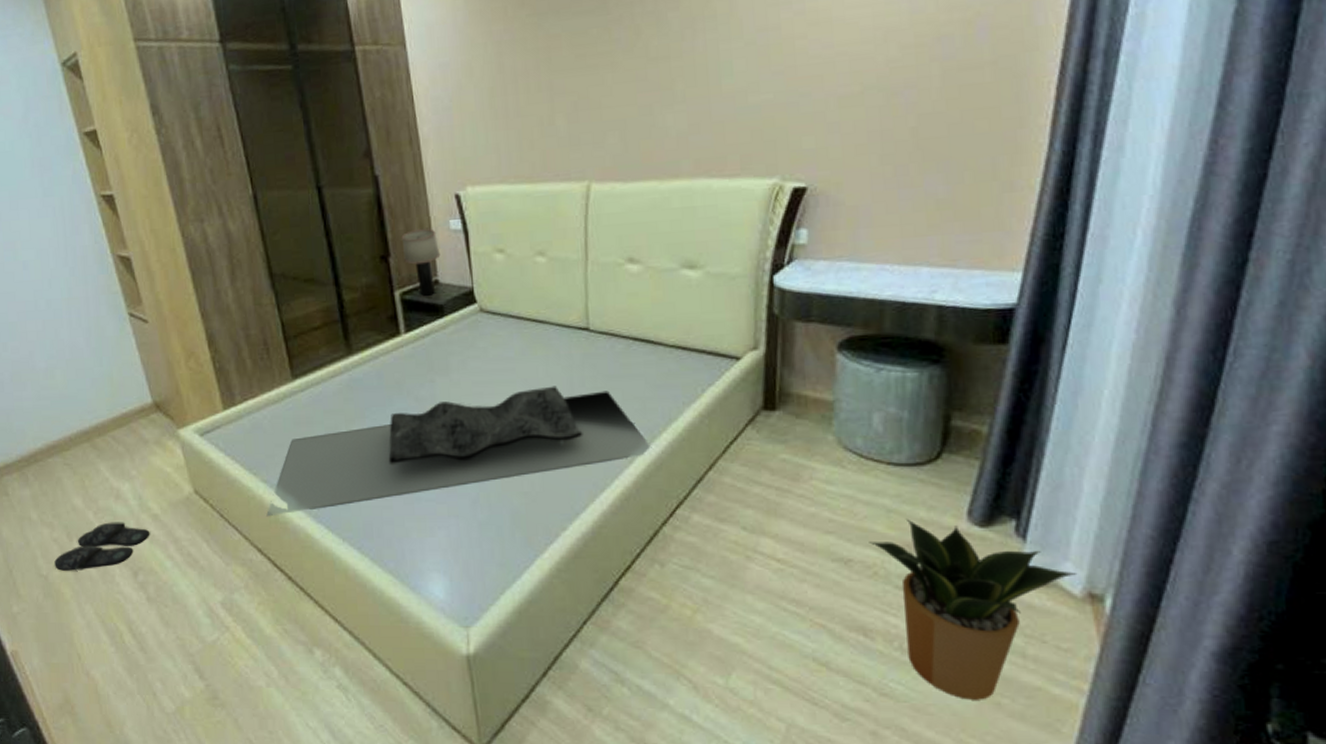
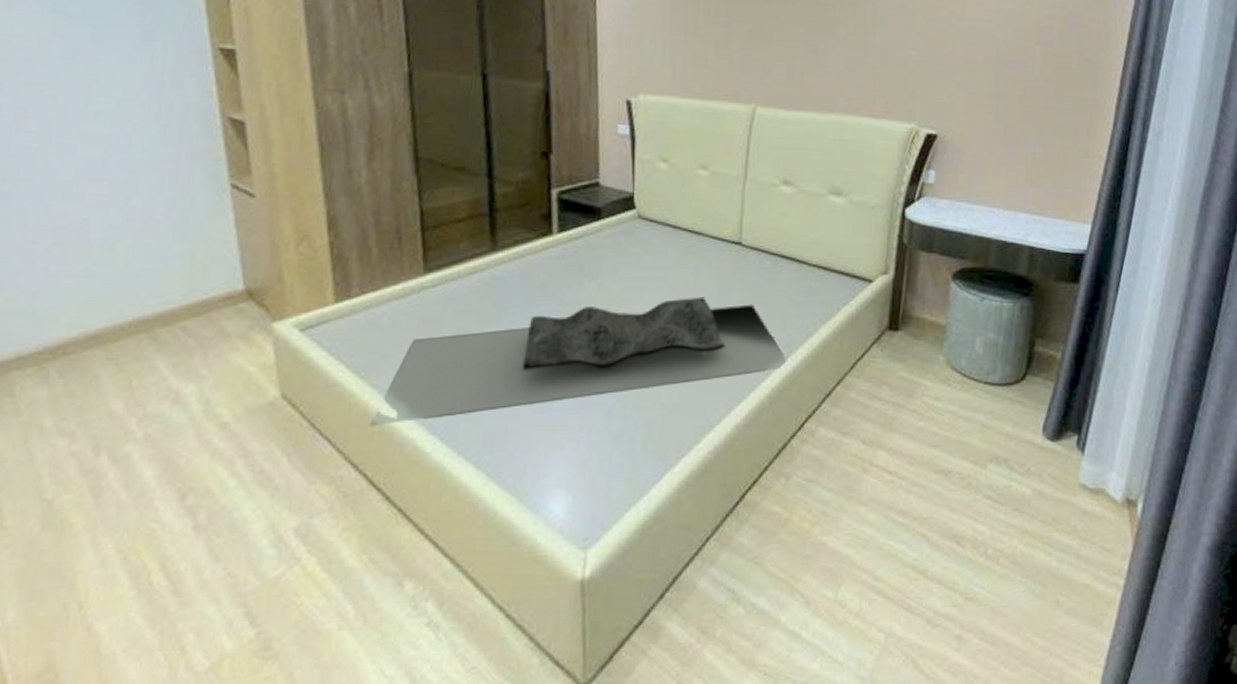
slippers: present [54,522,150,571] -> none [67,431,213,494]
table lamp: present [401,229,441,297] -> none [566,130,605,198]
potted plant: present [869,519,1078,700] -> none [966,433,1119,600]

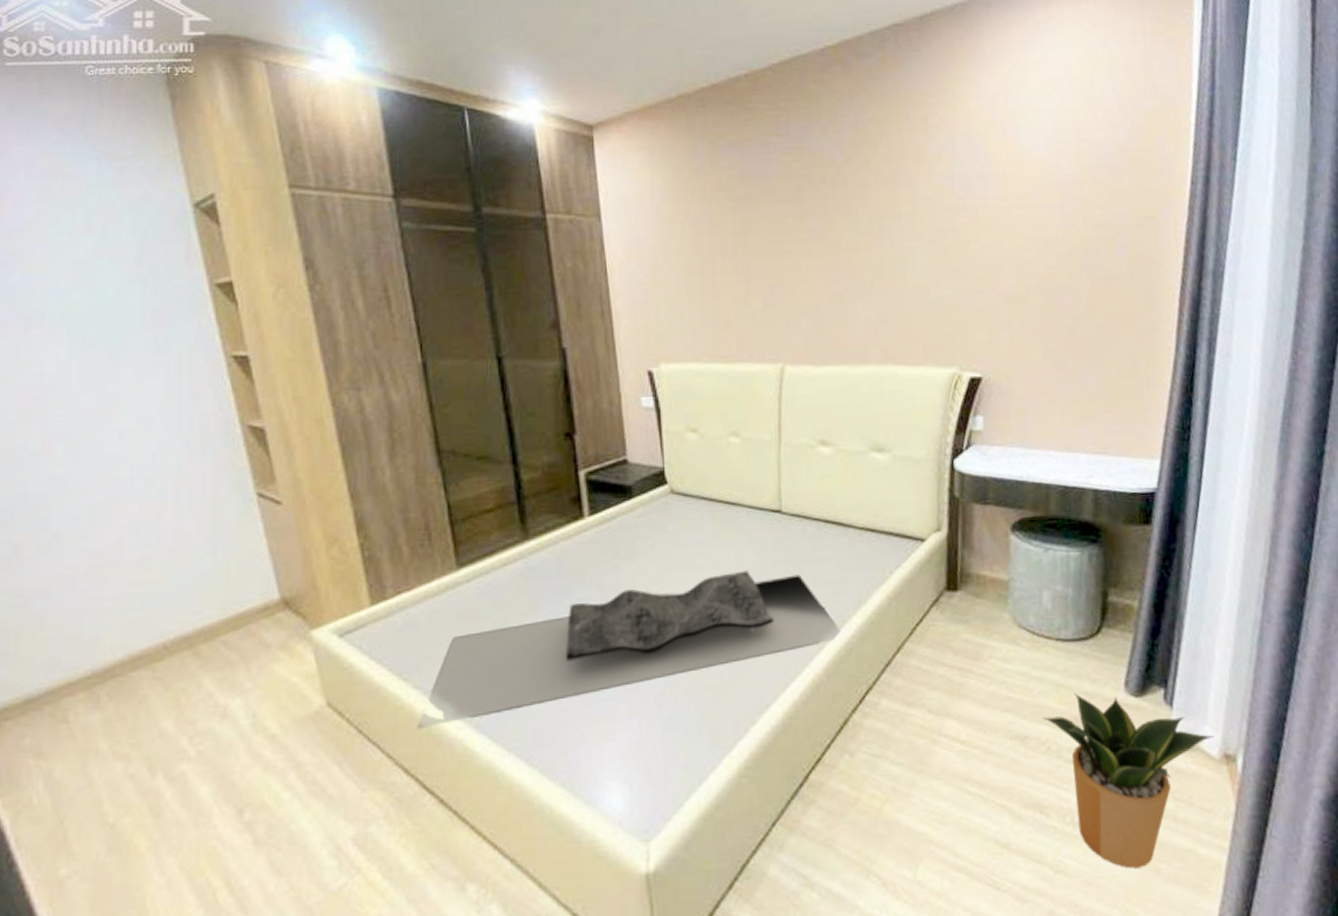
potted plant: none [966,433,1119,600] -> present [1042,692,1215,869]

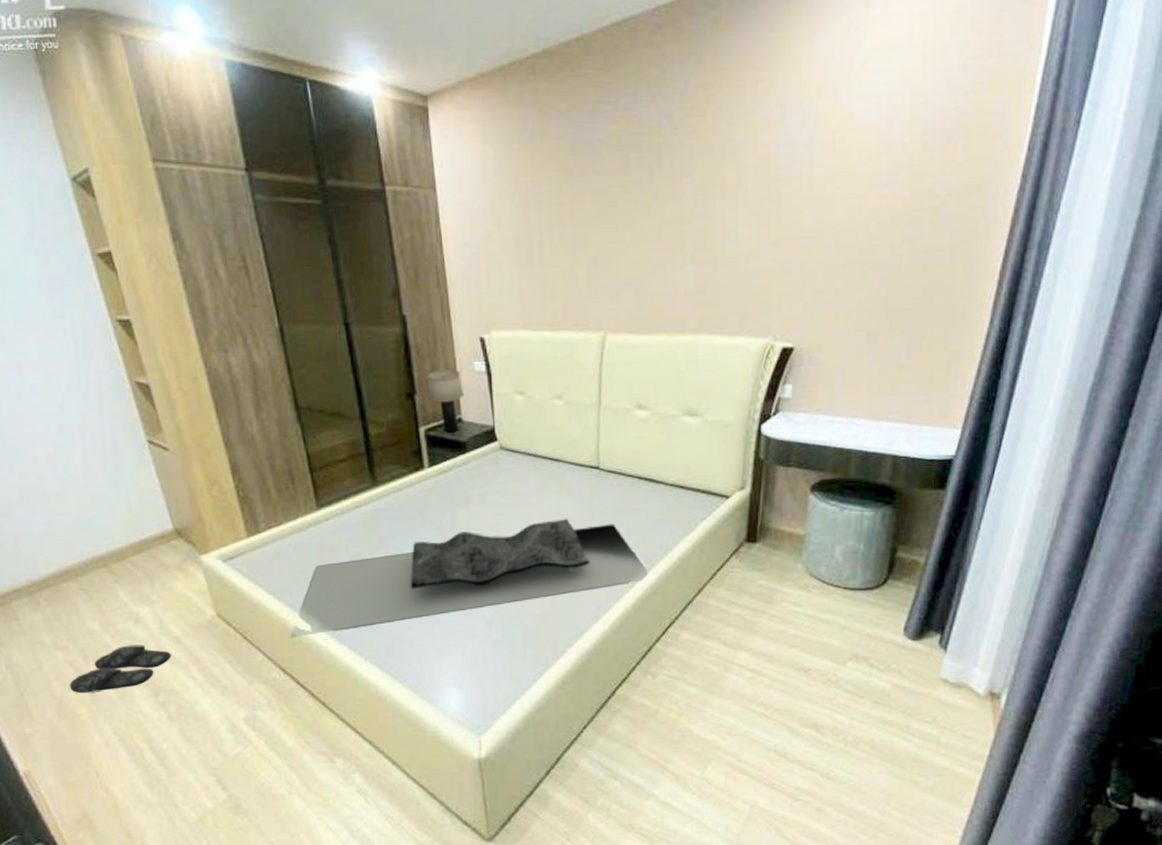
slippers: none [127,747,264,816] -> present [70,645,171,693]
table lamp: none [589,406,631,477] -> present [427,369,465,434]
potted plant: present [1042,692,1215,869] -> none [825,634,983,780]

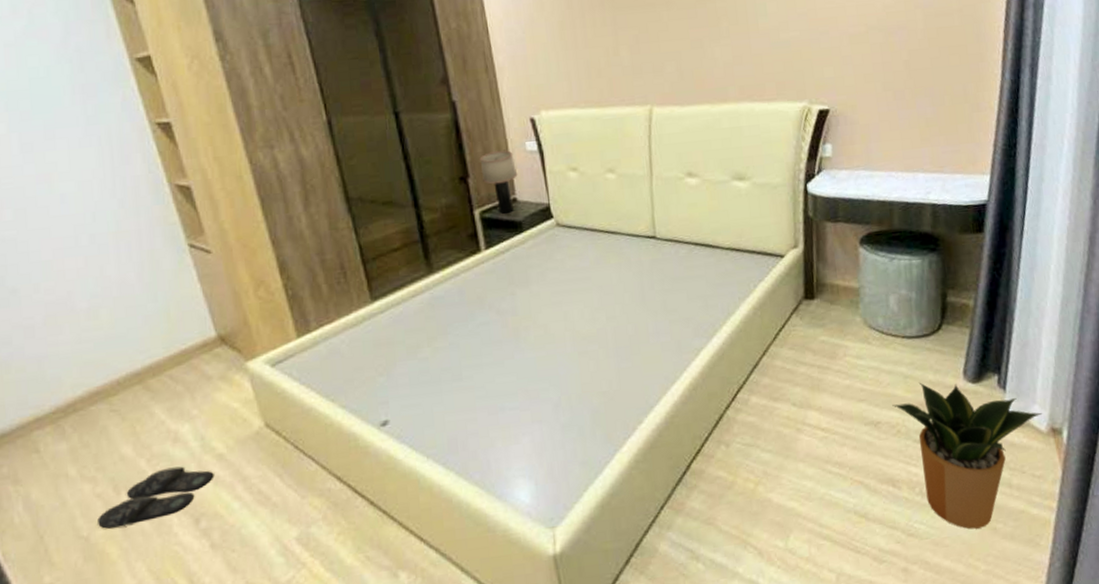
throw blanket: present [290,518,652,638] -> none [345,290,716,443]
potted plant: none [825,634,983,780] -> present [892,382,1043,529]

